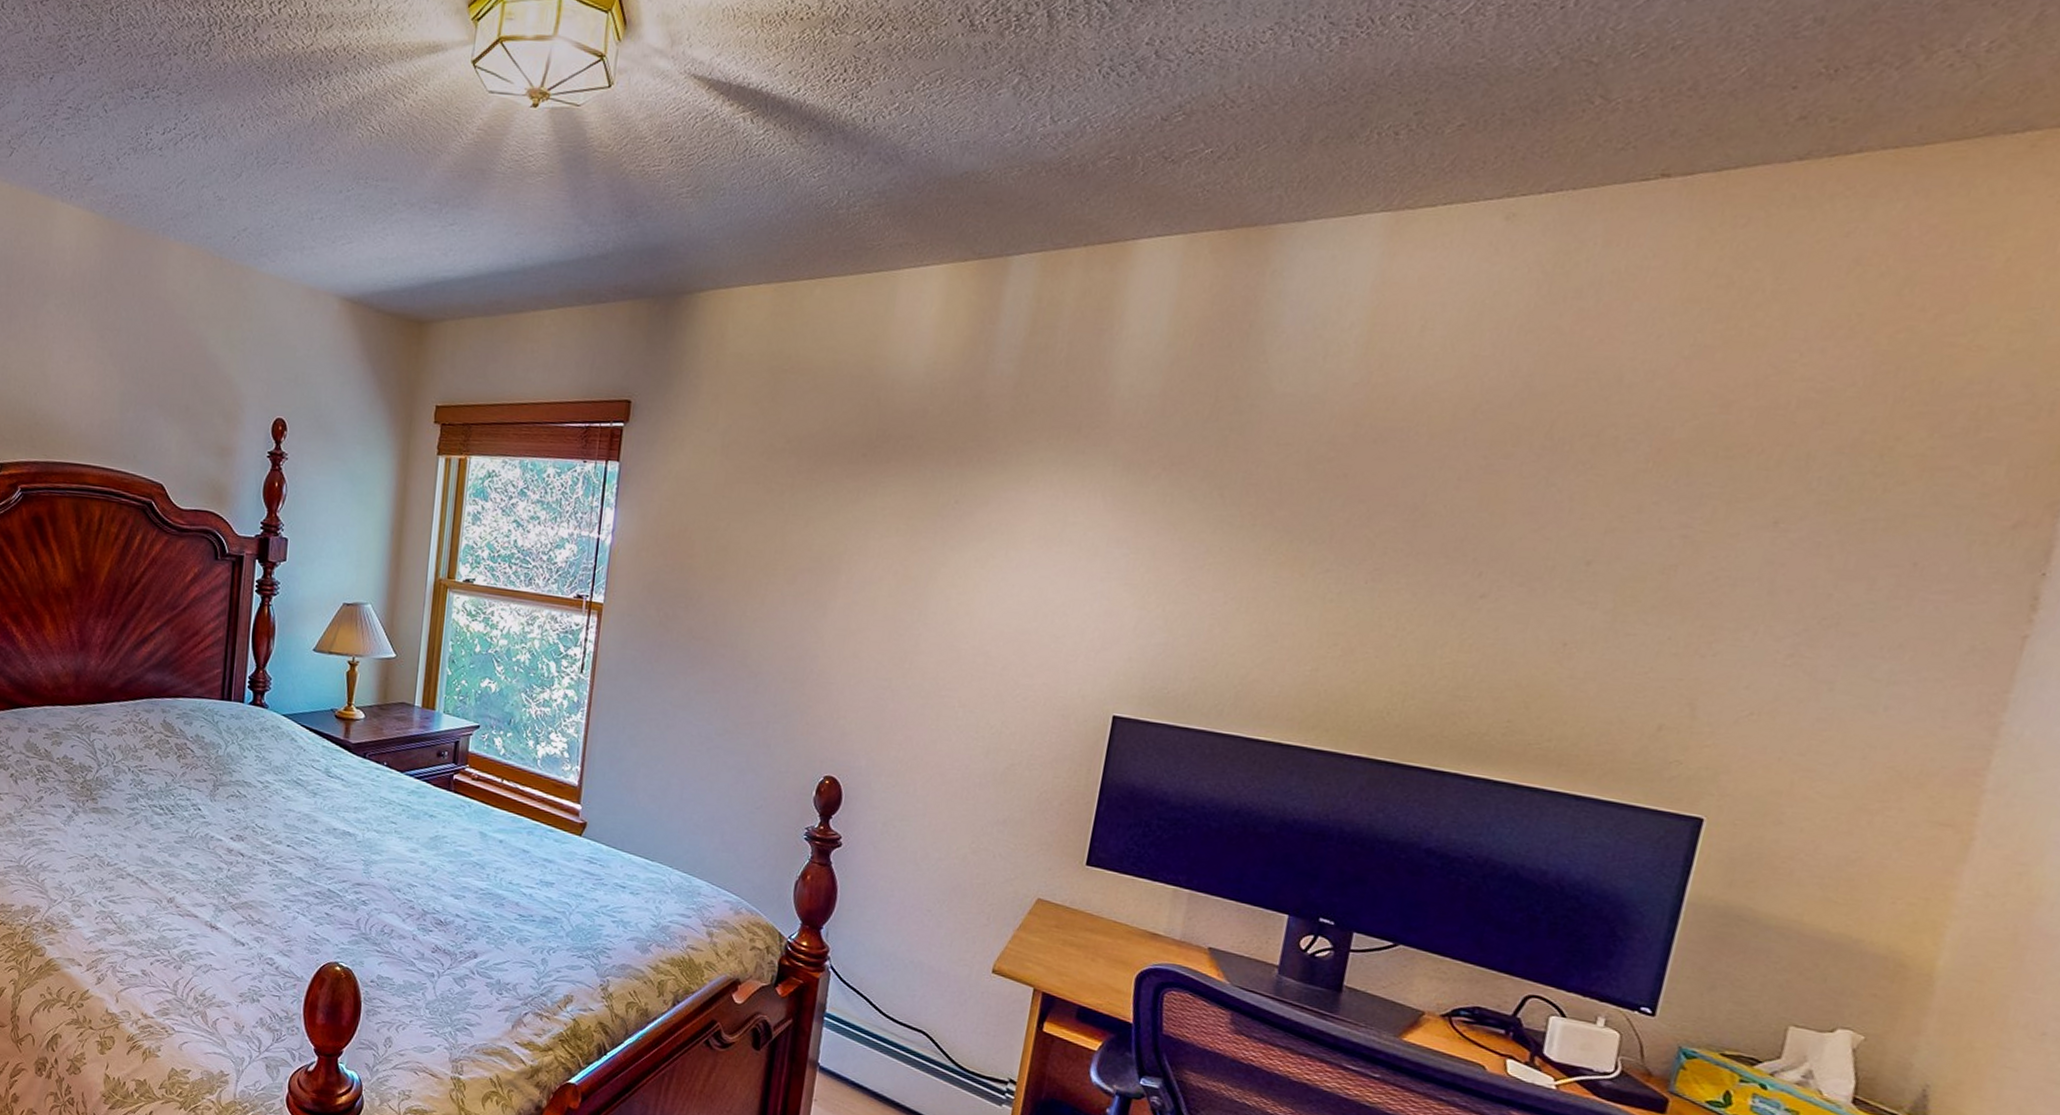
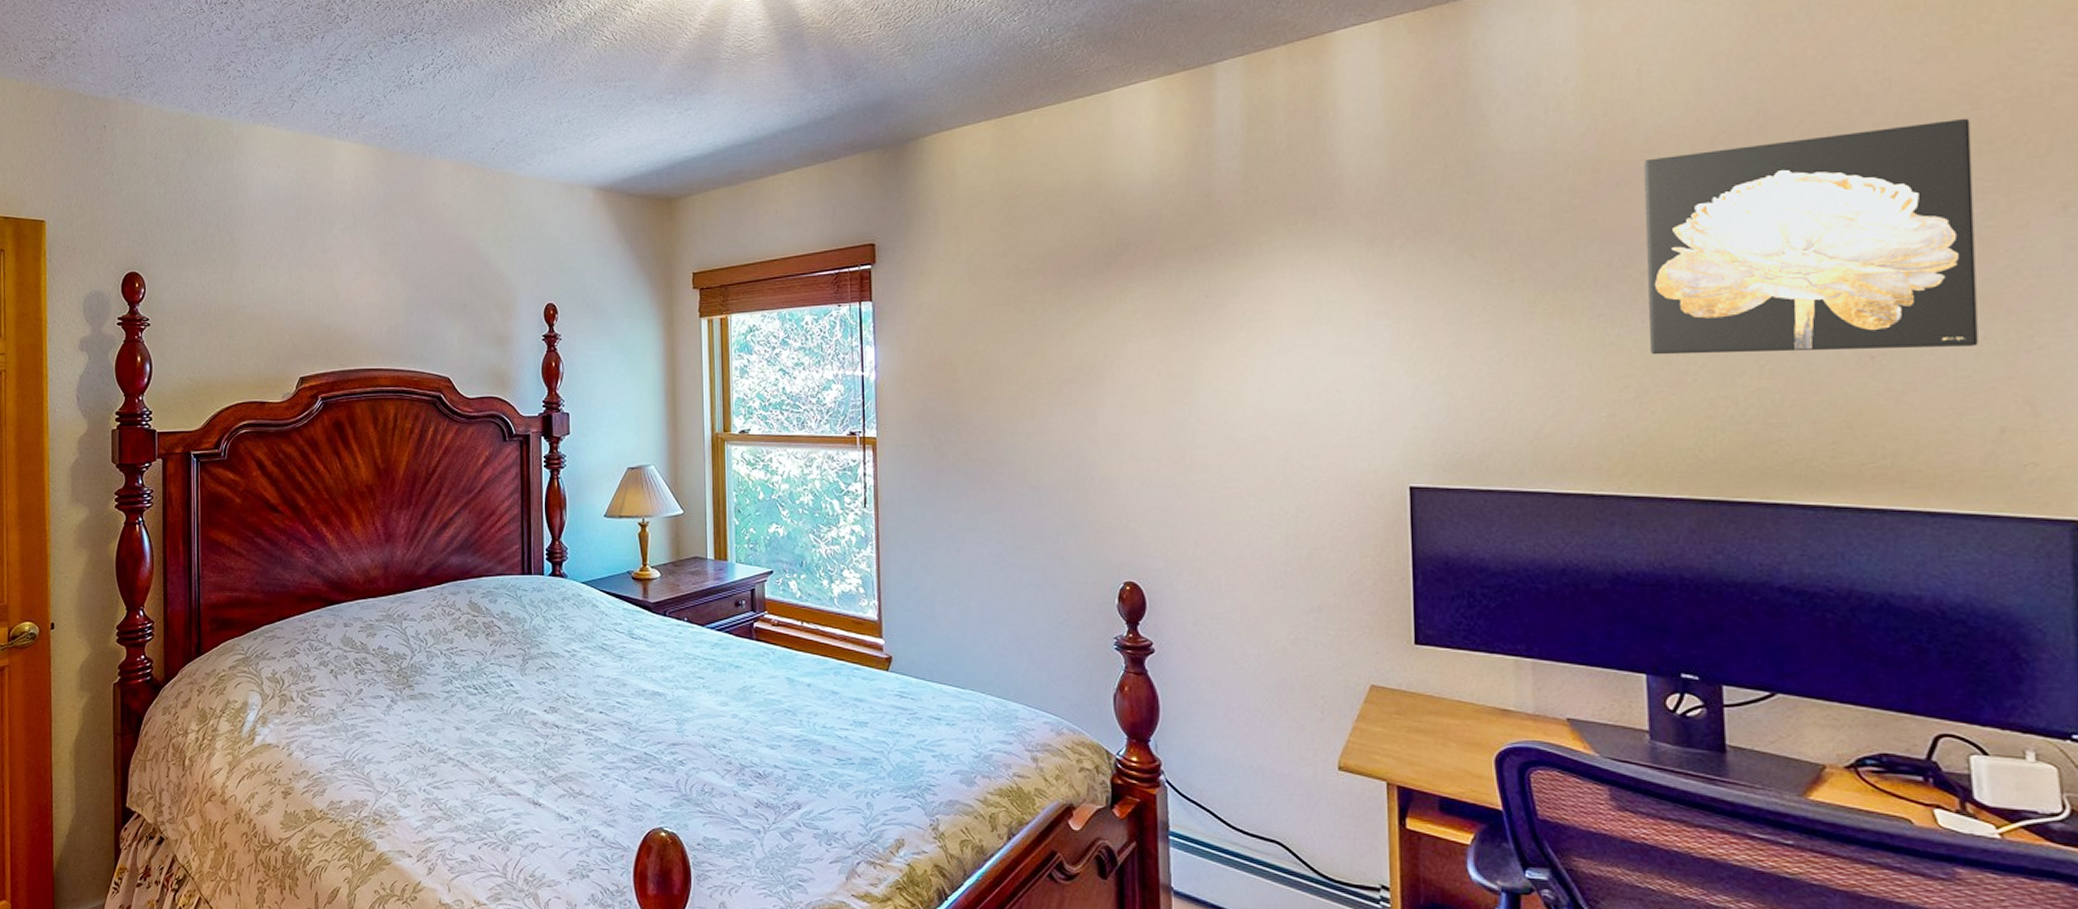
wall art: none [1366,419,1716,645] -> present [1644,118,1978,355]

